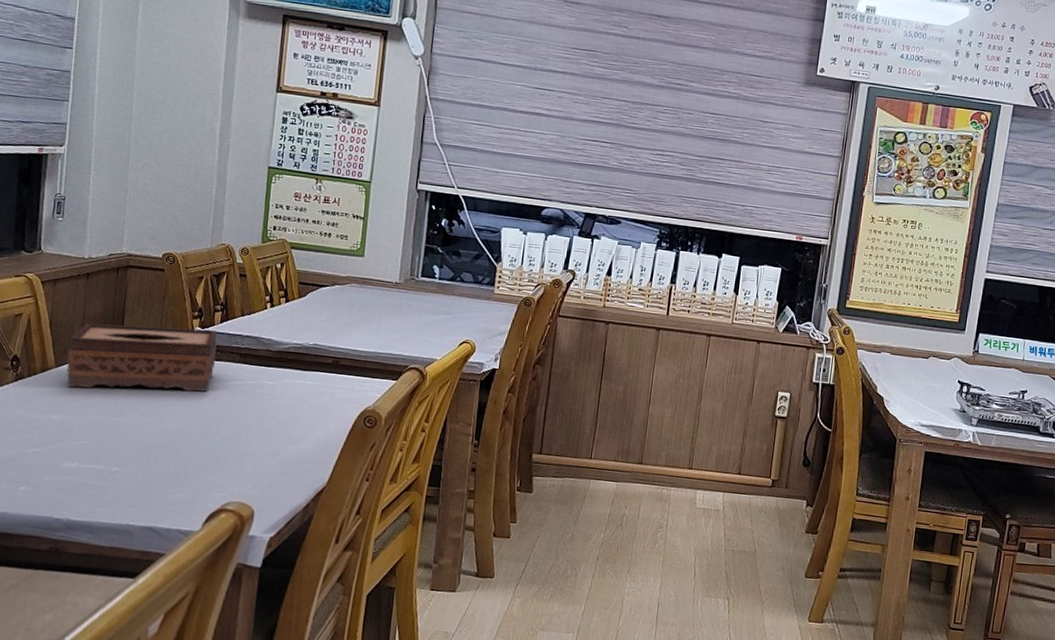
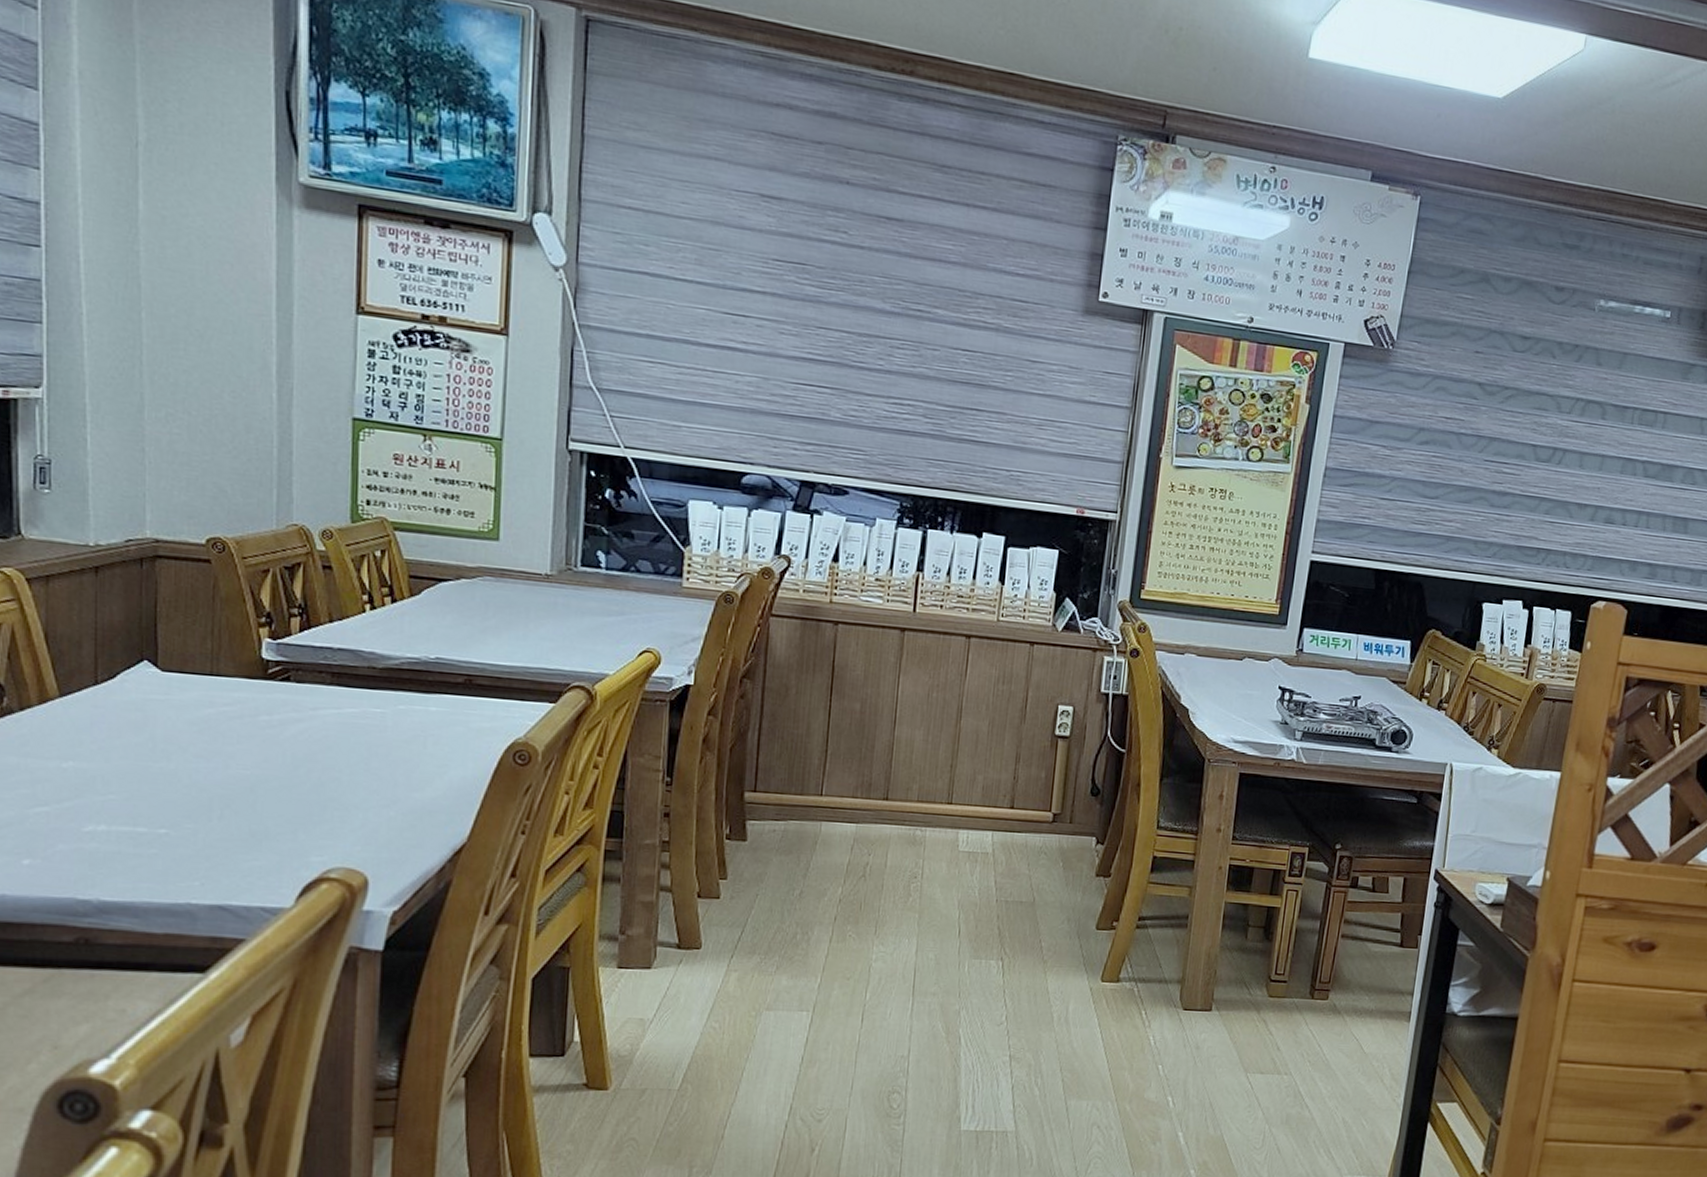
tissue box: present [66,323,217,392] -> none [77,635,297,725]

